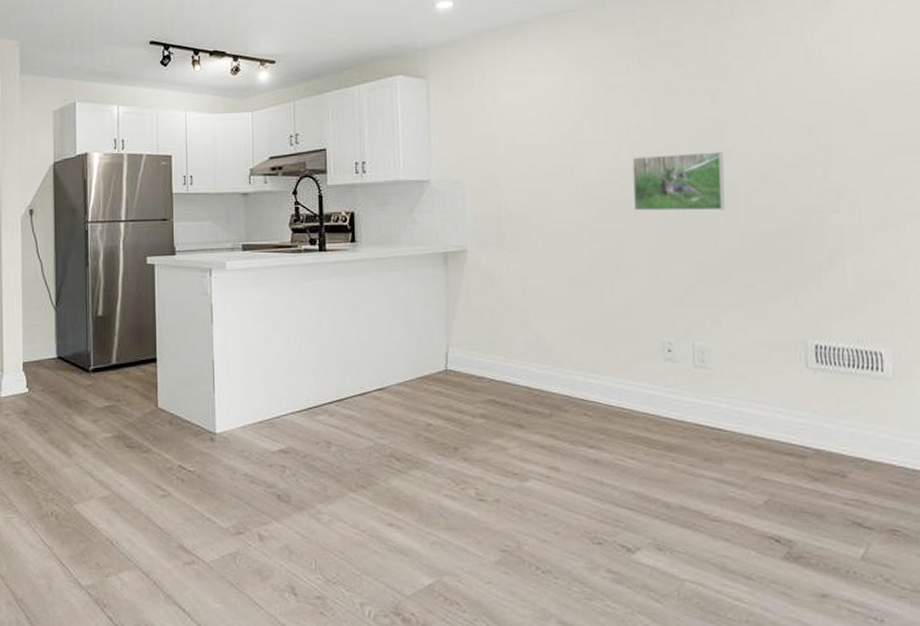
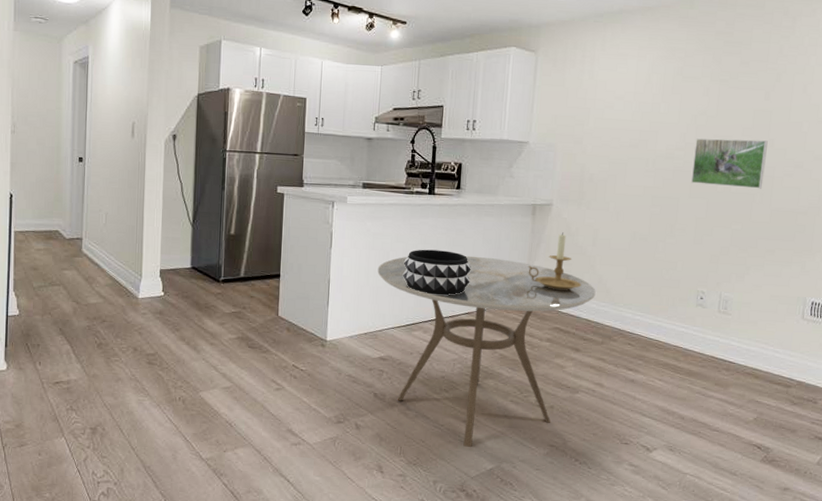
dining table: none [268,319,534,557] -> present [377,255,596,447]
decorative bowl: none [297,316,379,368] -> present [402,249,471,295]
candle holder: none [447,283,515,353] -> present [528,232,582,290]

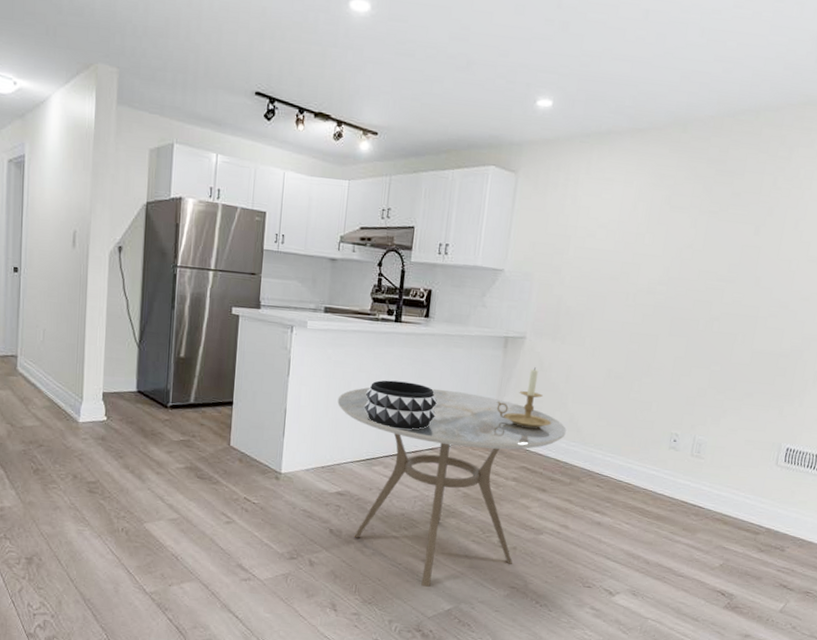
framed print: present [691,138,768,189] -> none [672,273,754,329]

